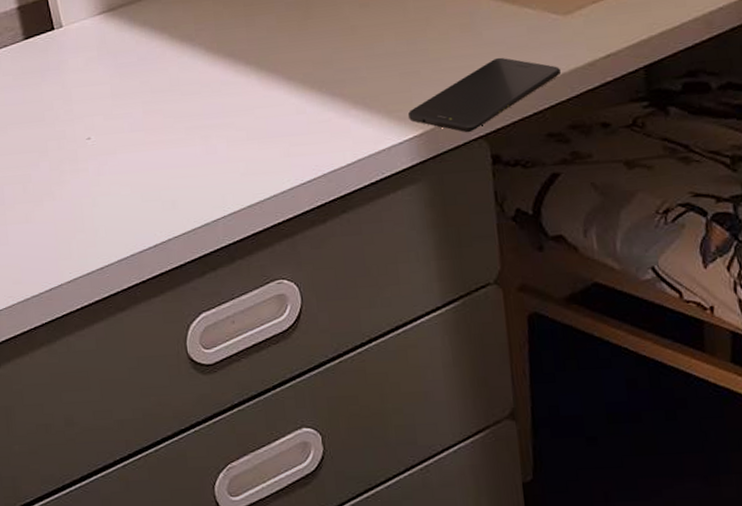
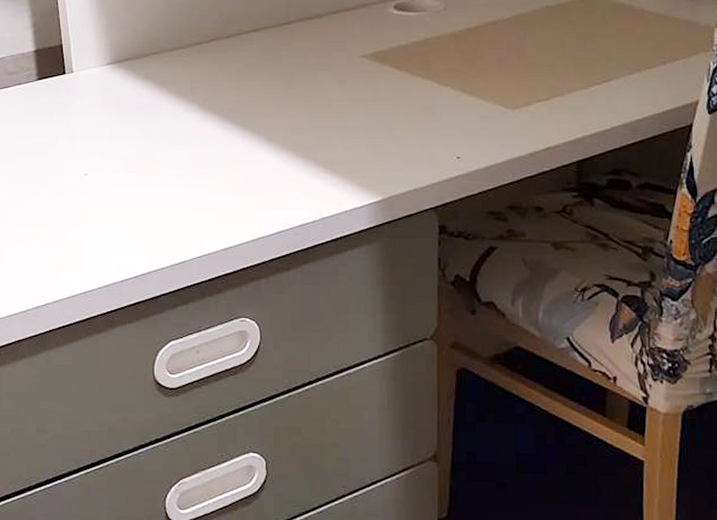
smartphone: present [408,57,562,133] -> none [371,140,506,204]

